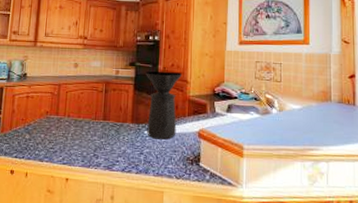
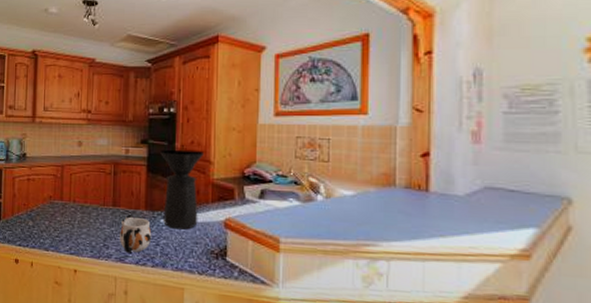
mug: none [108,127,137,162] -> present [120,215,152,253]

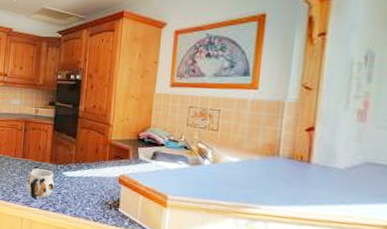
coffee maker: present [160,149,204,230] -> none [65,111,104,182]

